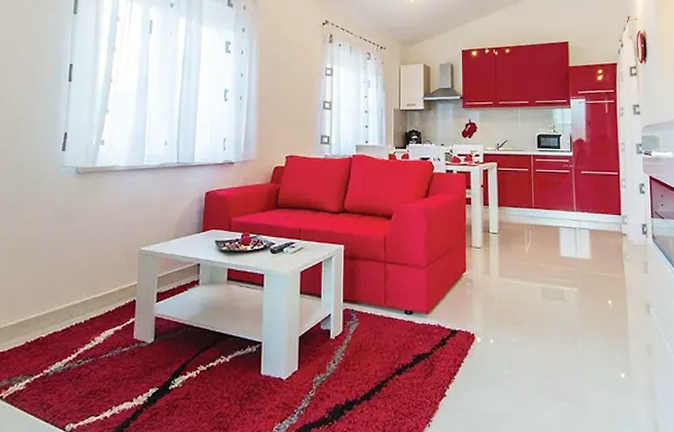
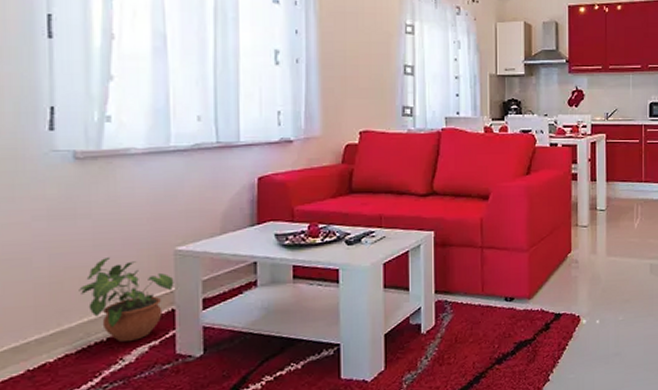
potted plant: none [69,252,137,326] -> present [79,256,174,343]

